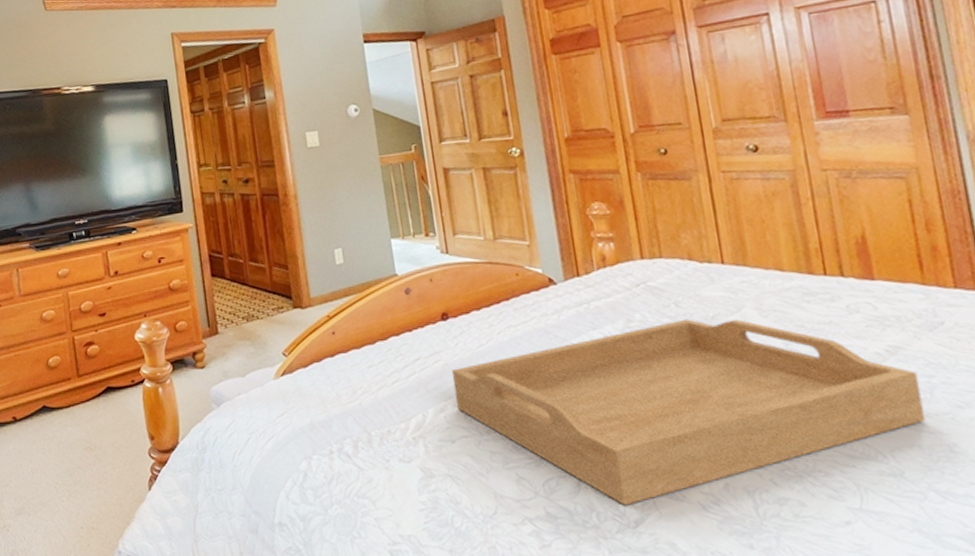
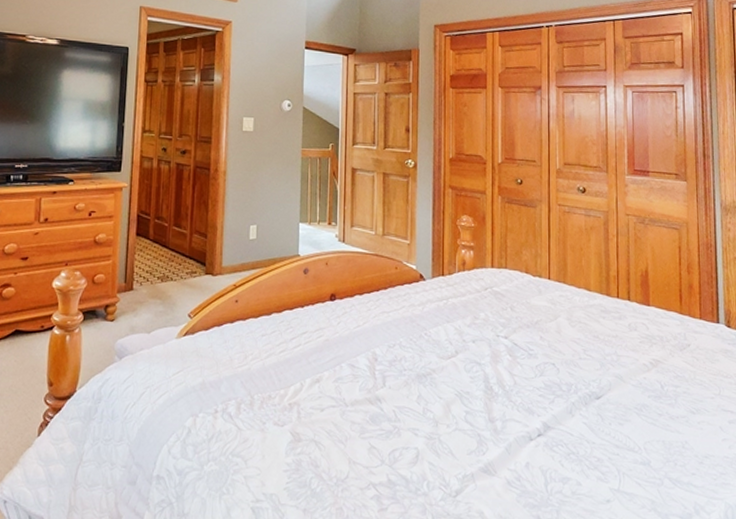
serving tray: present [451,319,926,506] -> none [330,321,670,477]

